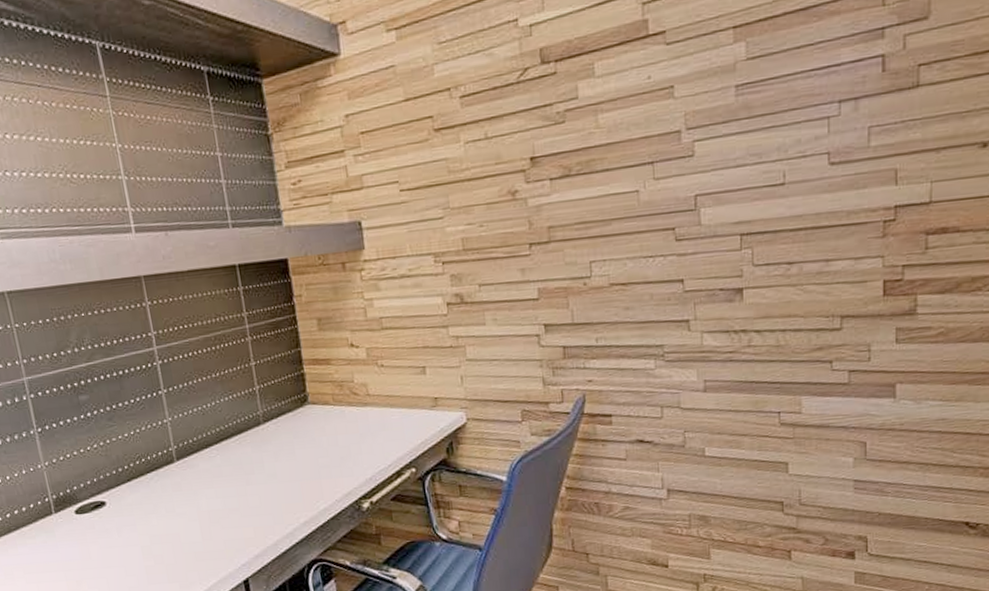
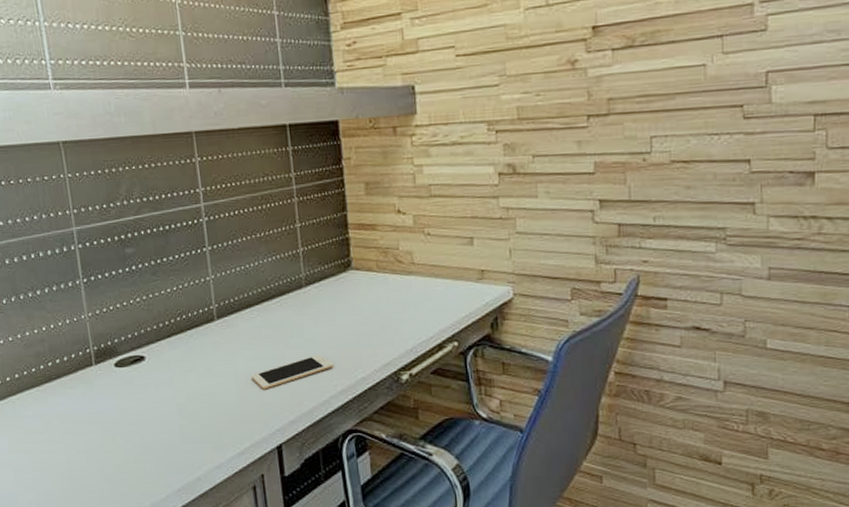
cell phone: none [215,488,296,527] -> present [252,354,334,390]

